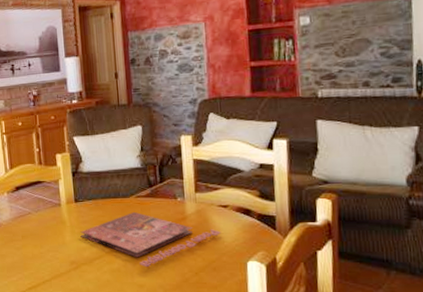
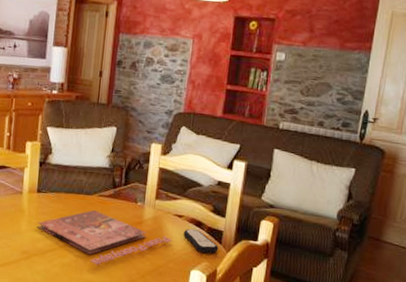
remote control: none [232,217,274,242] -> present [184,228,219,254]

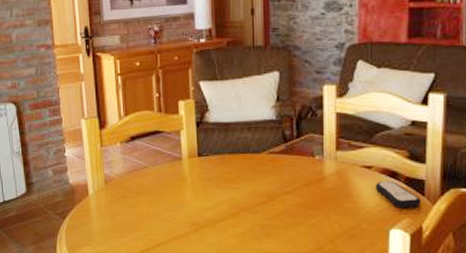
cover: present [37,210,172,265] -> none [203,170,363,231]

